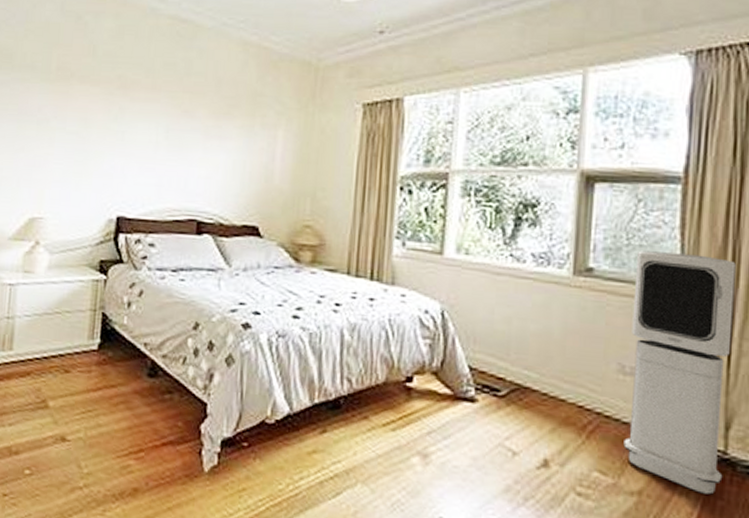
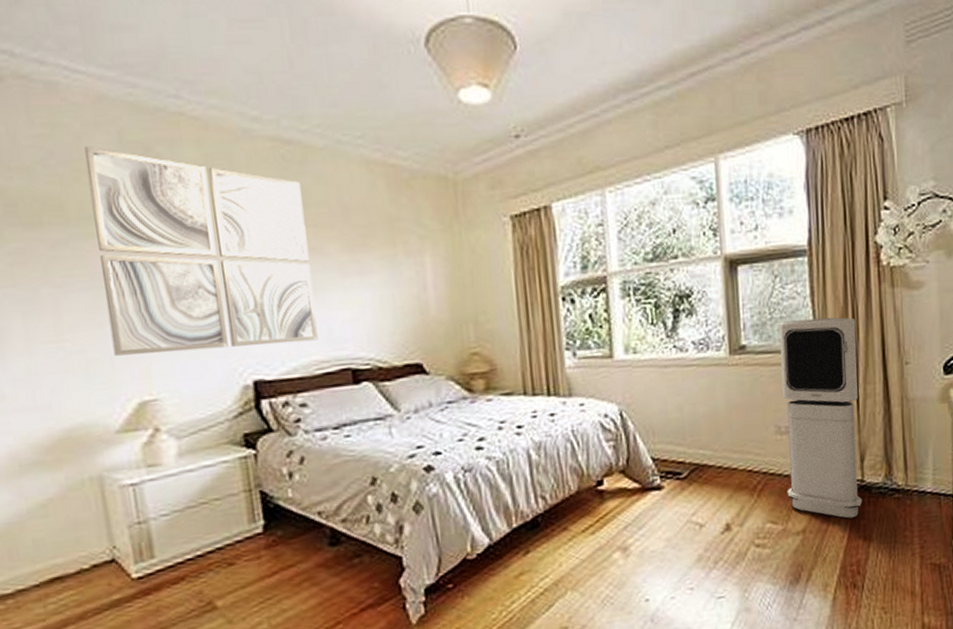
wall art: none [21,12,186,191] -> present [84,146,318,356]

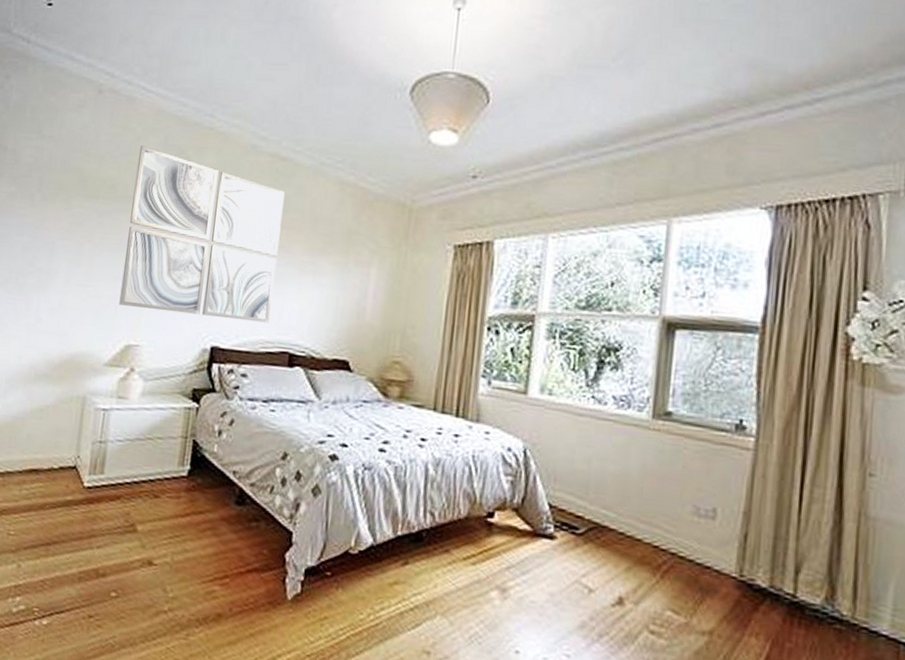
air purifier: present [779,317,863,519] -> none [696,397,809,636]

